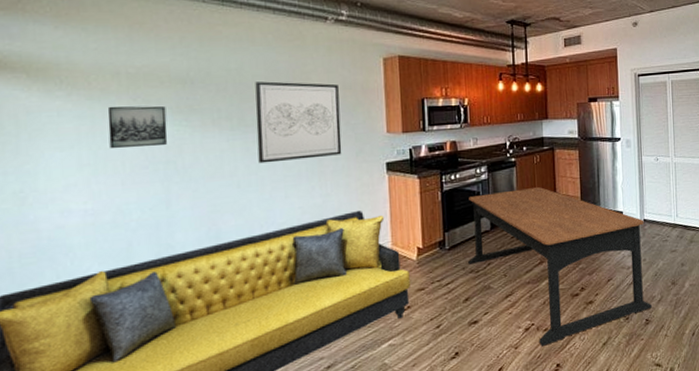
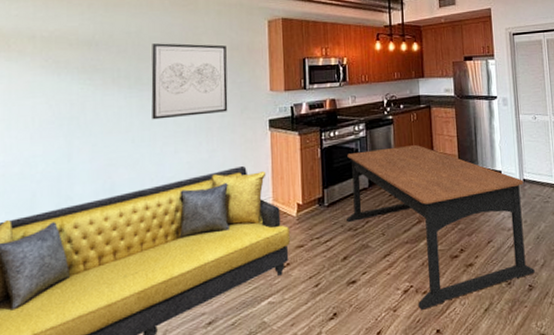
wall art: present [107,106,168,149] -> none [22,66,73,106]

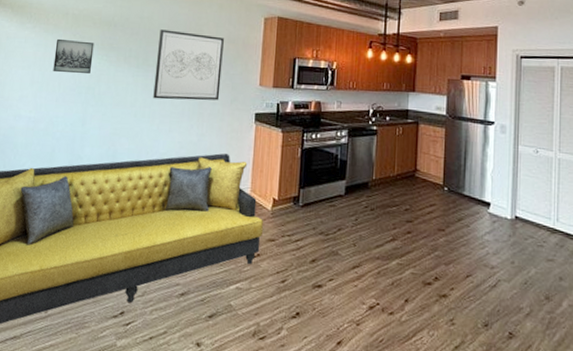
wall art: none [22,66,73,106] -> present [53,38,94,74]
dining table: present [347,145,535,310] -> none [319,158,518,331]

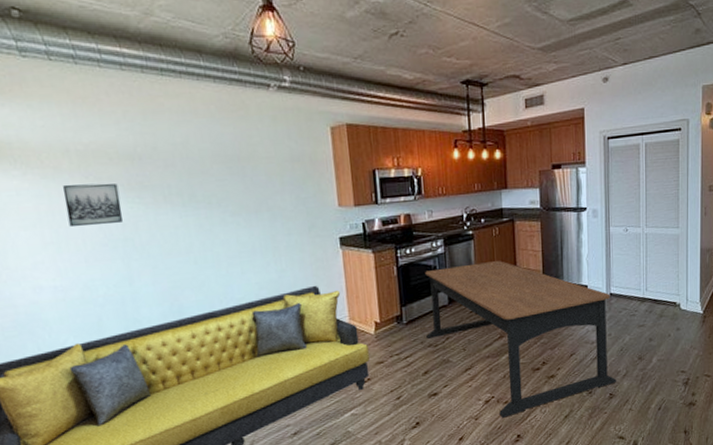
wall art: present [153,29,224,101] -> none [202,155,295,240]
dining table: none [319,158,518,331] -> present [425,261,616,418]

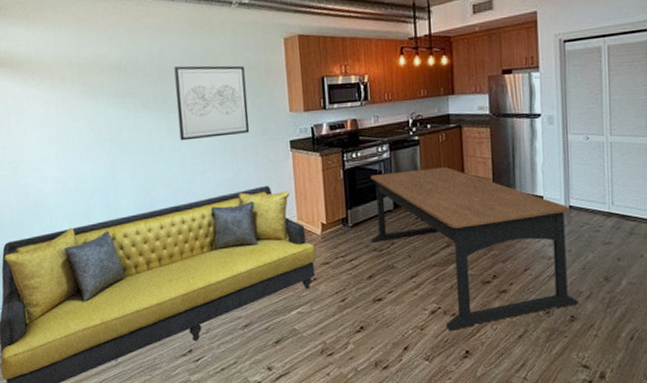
wall art: present [62,183,123,228] -> none [66,91,110,128]
wall art: none [202,155,295,240] -> present [174,65,250,141]

